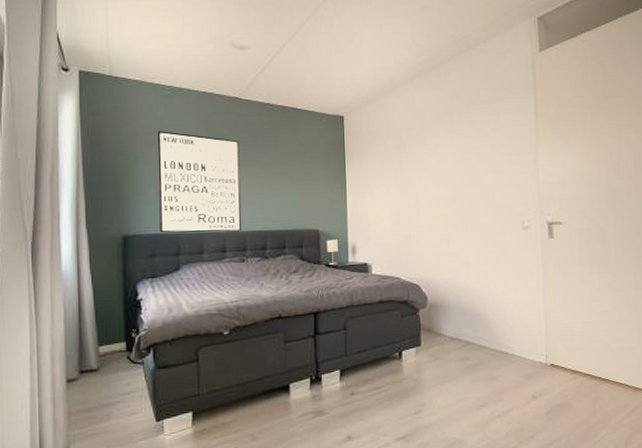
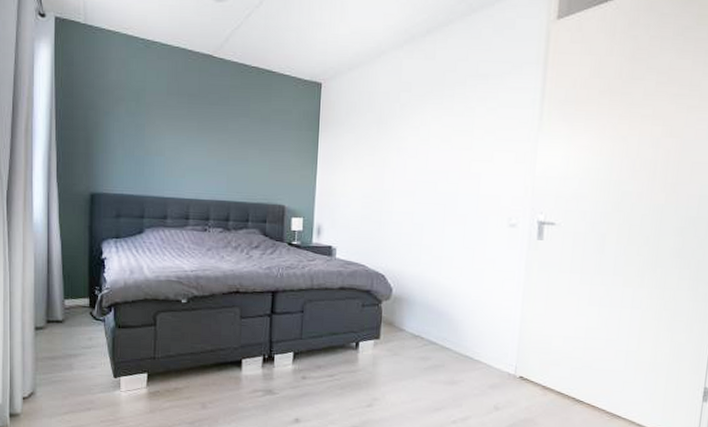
wall art: present [157,131,242,233] -> none [125,87,210,200]

